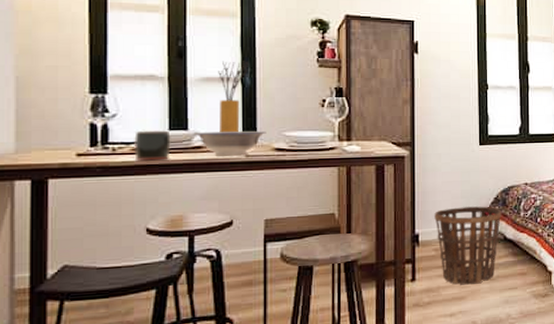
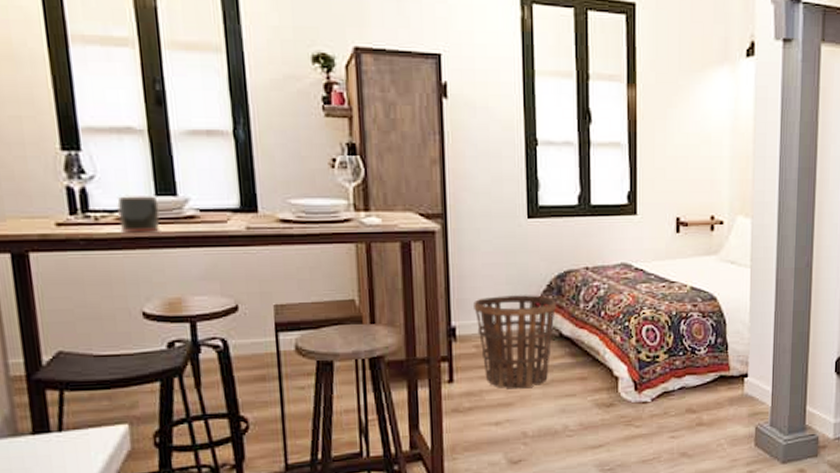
bowl: present [193,131,267,156] -> none [183,198,269,228]
vase: present [218,61,248,133] -> none [205,109,241,200]

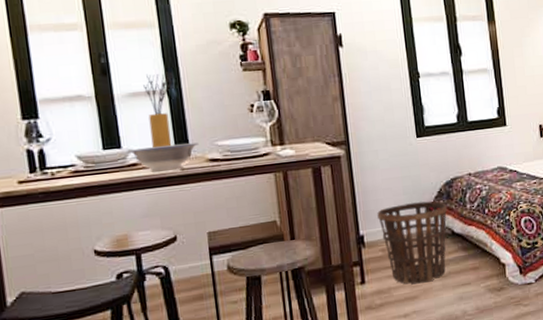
mug: present [117,196,160,233] -> none [70,150,107,184]
bowl: none [183,198,269,228] -> present [127,142,199,172]
vase: none [205,109,241,200] -> present [143,72,173,148]

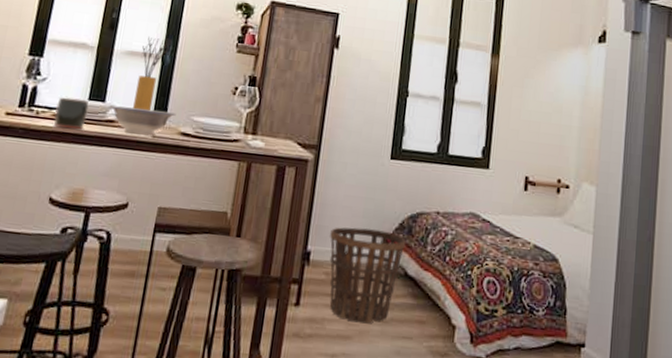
mug: none [70,150,107,184] -> present [54,97,89,129]

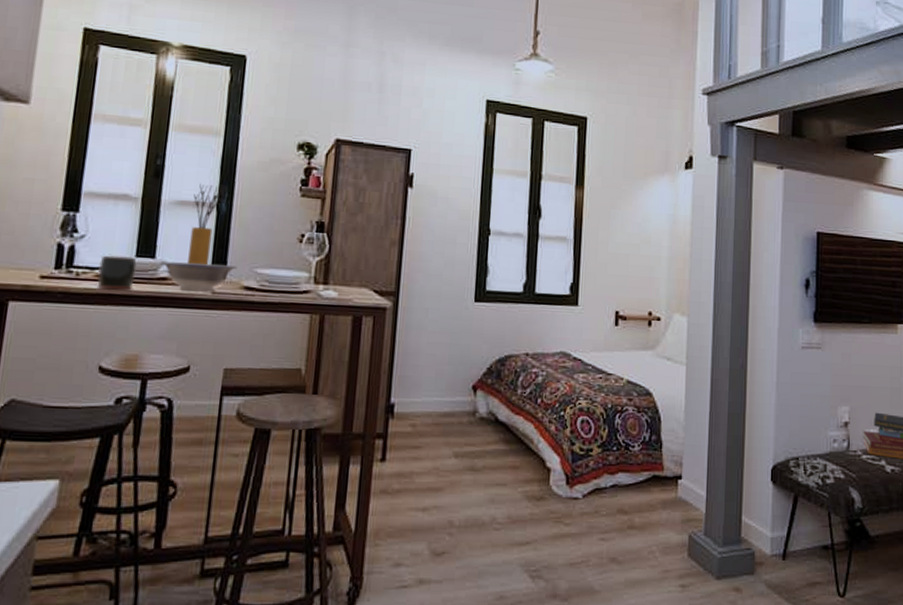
basket: present [329,227,406,324] -> none [414,375,495,474]

